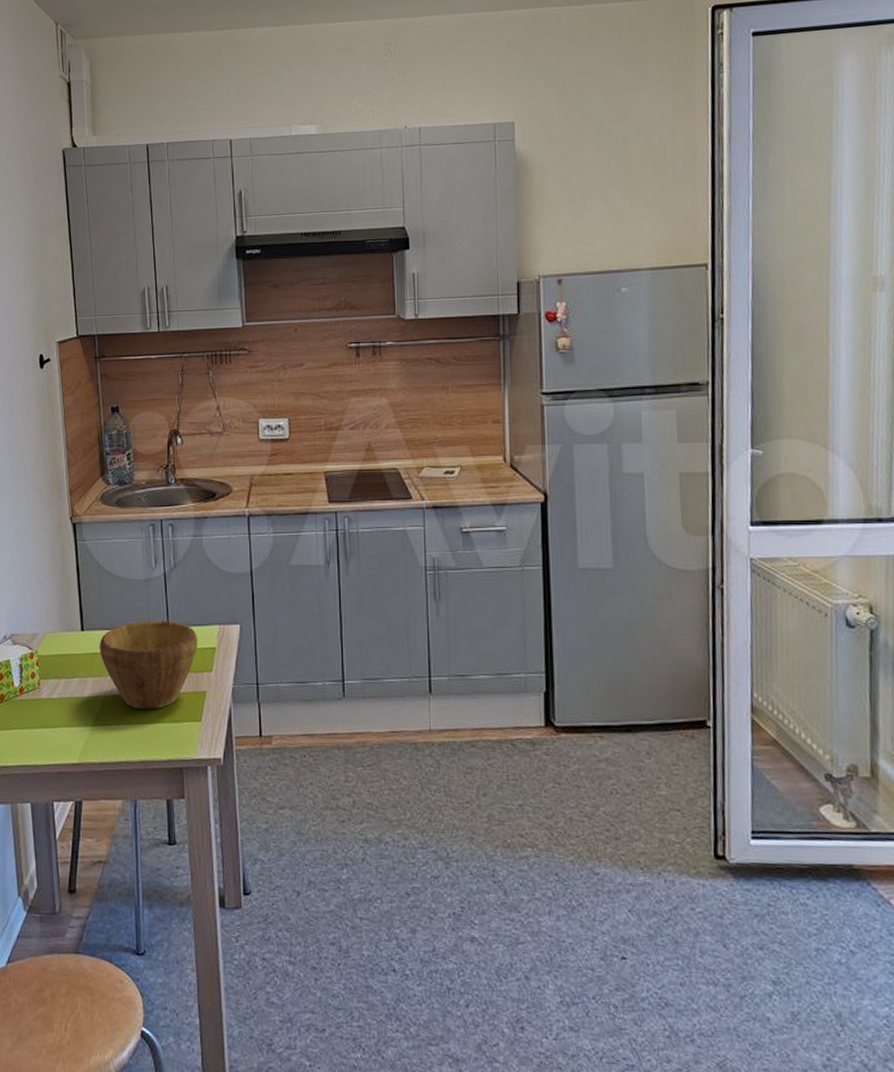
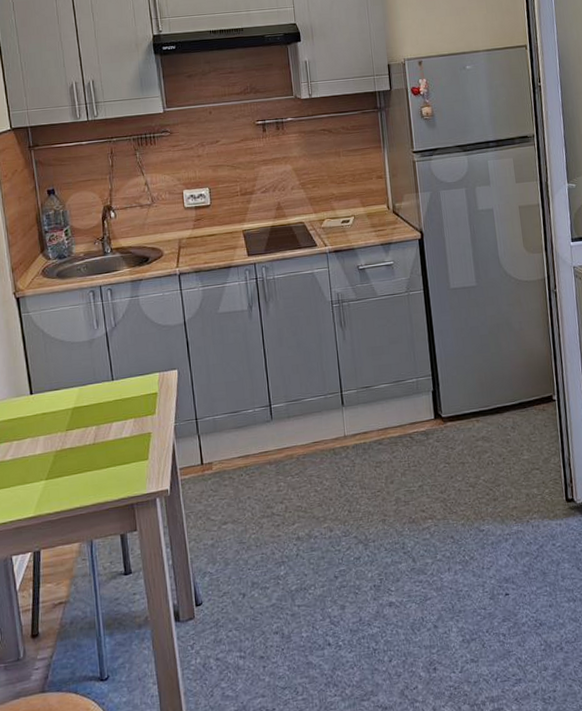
bowl: present [99,620,197,710] -> none [48,374,141,458]

